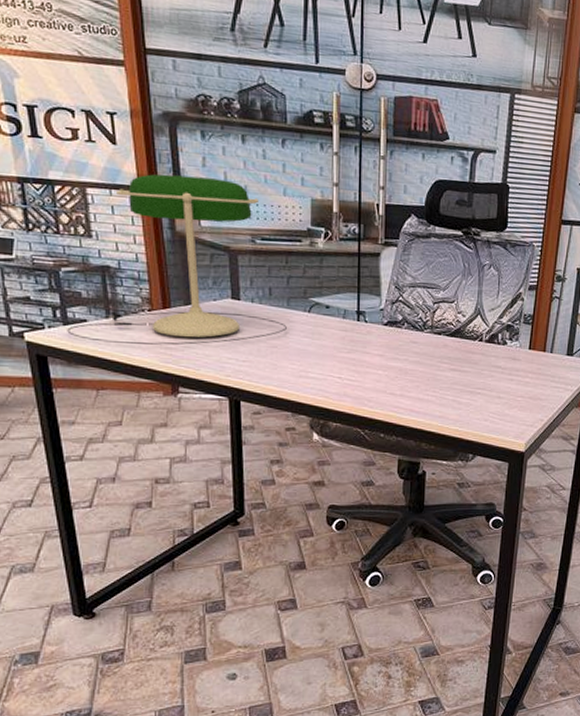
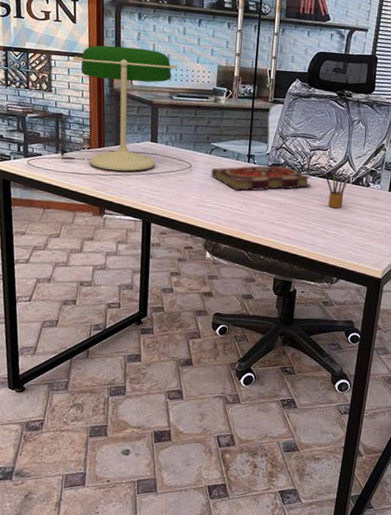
book: none [312,323,437,357] -> present [211,165,312,191]
pencil box: none [453,331,481,372] -> present [325,174,349,209]

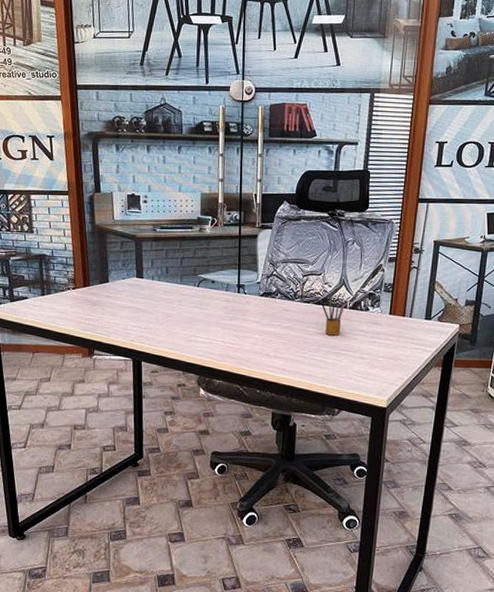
desk lamp: present [27,45,192,176] -> none [13,180,180,316]
book: present [211,165,312,191] -> none [200,294,307,324]

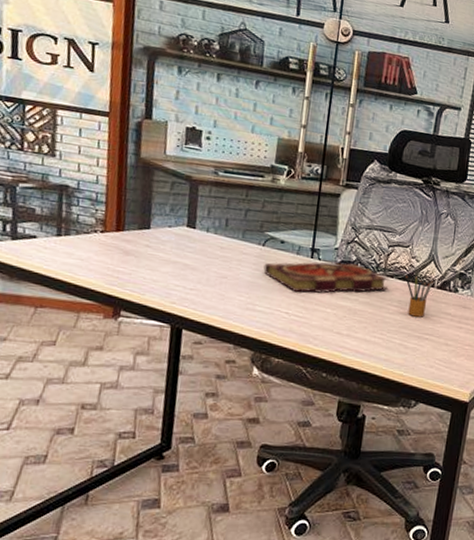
book: none [200,294,307,324] -> present [263,262,390,293]

